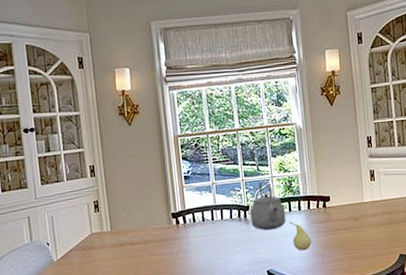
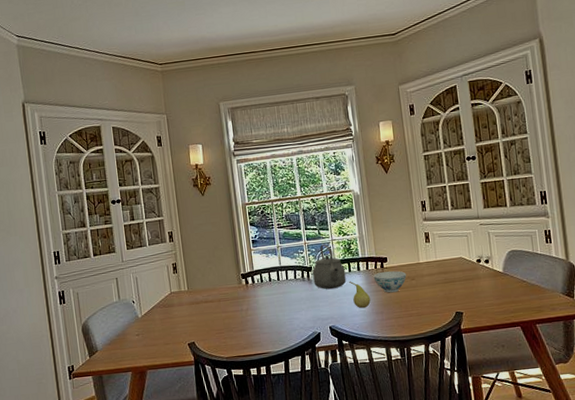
bowl: none [315,210,350,234] -> present [373,271,407,293]

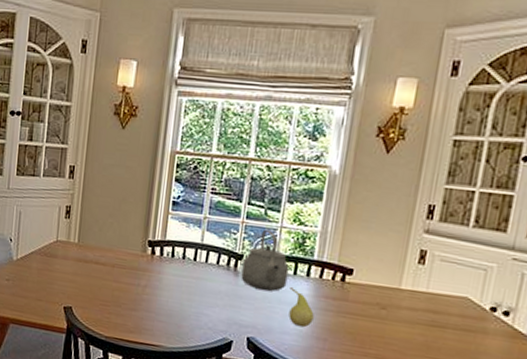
bowl: present [373,271,407,293] -> none [326,286,376,319]

